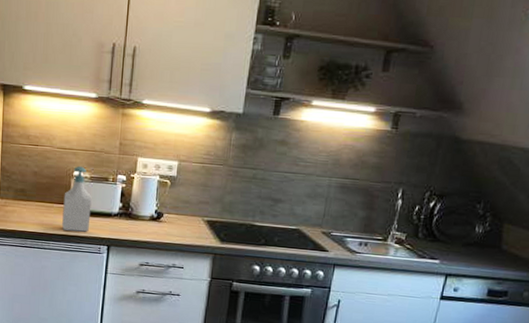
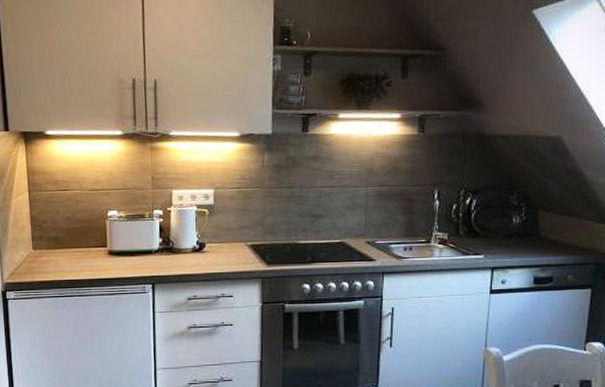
soap bottle: present [62,166,92,232] -> none [100,205,131,274]

